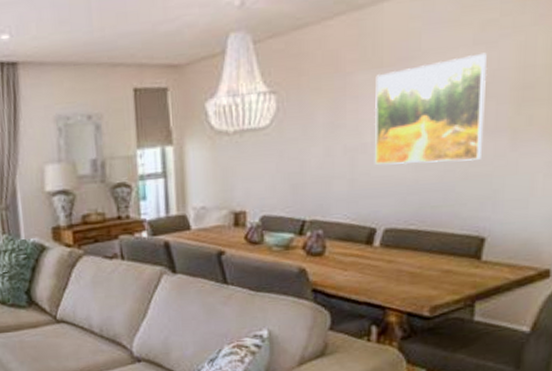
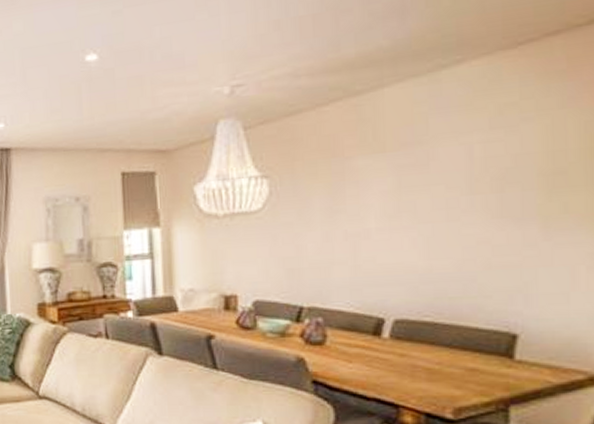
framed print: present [374,52,488,165] -> none [377,136,509,252]

